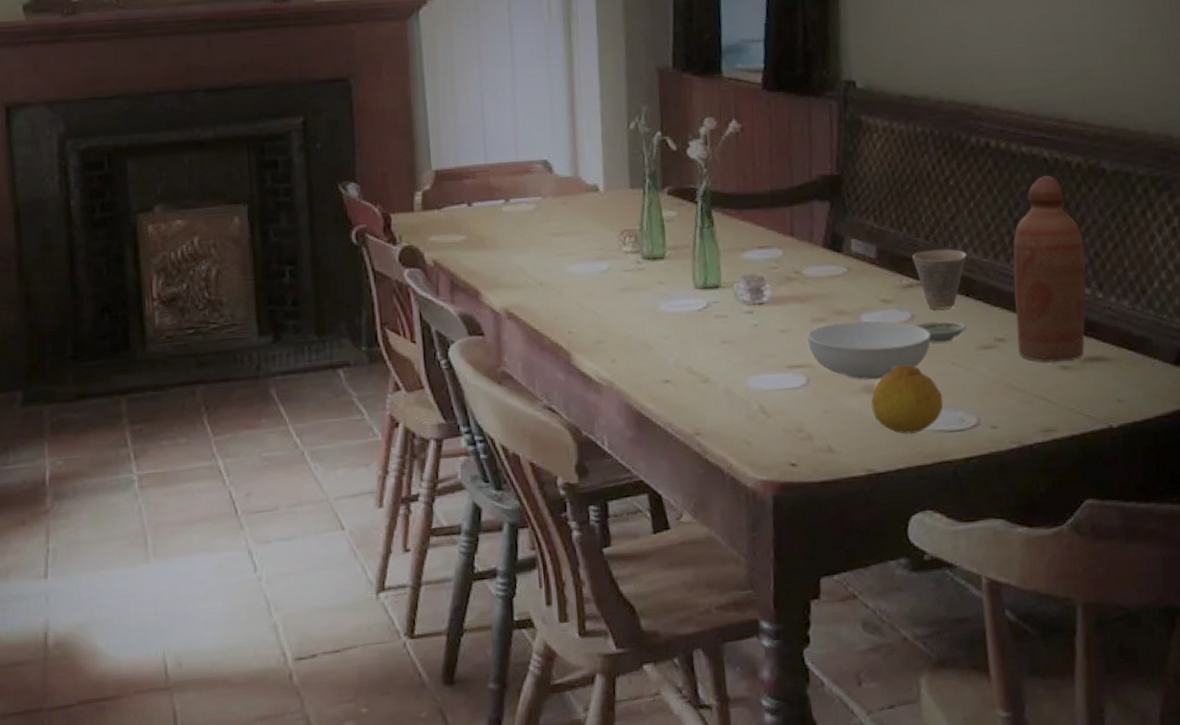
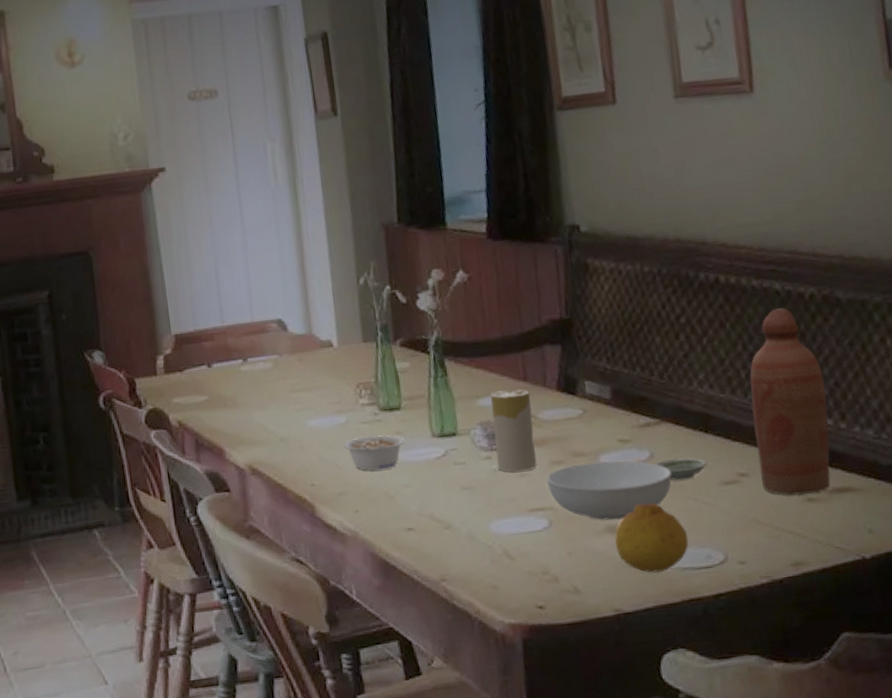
legume: none [603,284,666,320] -> present [343,435,404,471]
candle: none [756,244,799,328] -> present [490,389,537,472]
cup: present [912,249,966,310] -> none [647,386,703,447]

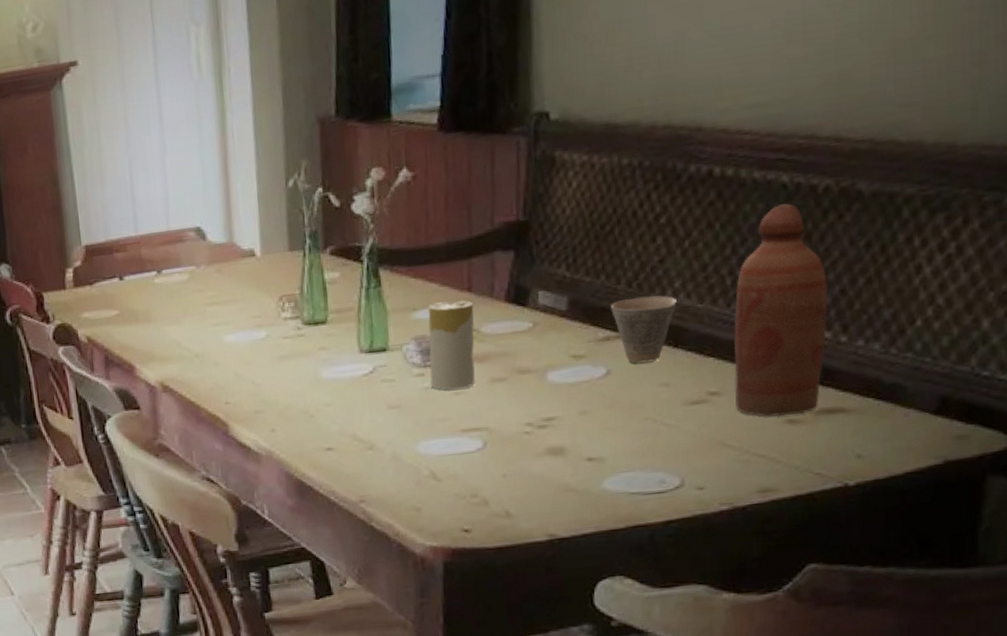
legume: present [343,435,404,471] -> none [261,350,328,388]
serving bowl: present [546,460,672,520] -> none [484,378,629,442]
fruit: present [615,503,689,573] -> none [556,424,641,498]
cup: none [647,386,703,447] -> present [611,295,677,364]
saucer: present [654,458,707,481] -> none [610,375,673,400]

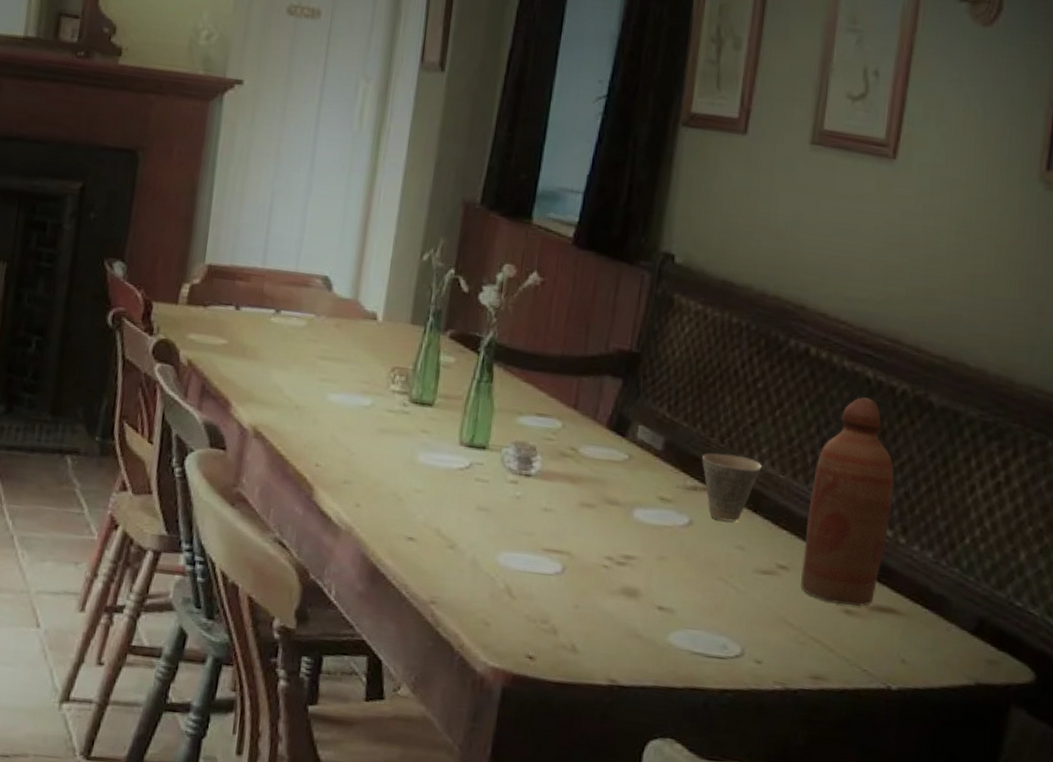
candle: present [428,300,475,390] -> none [522,412,577,506]

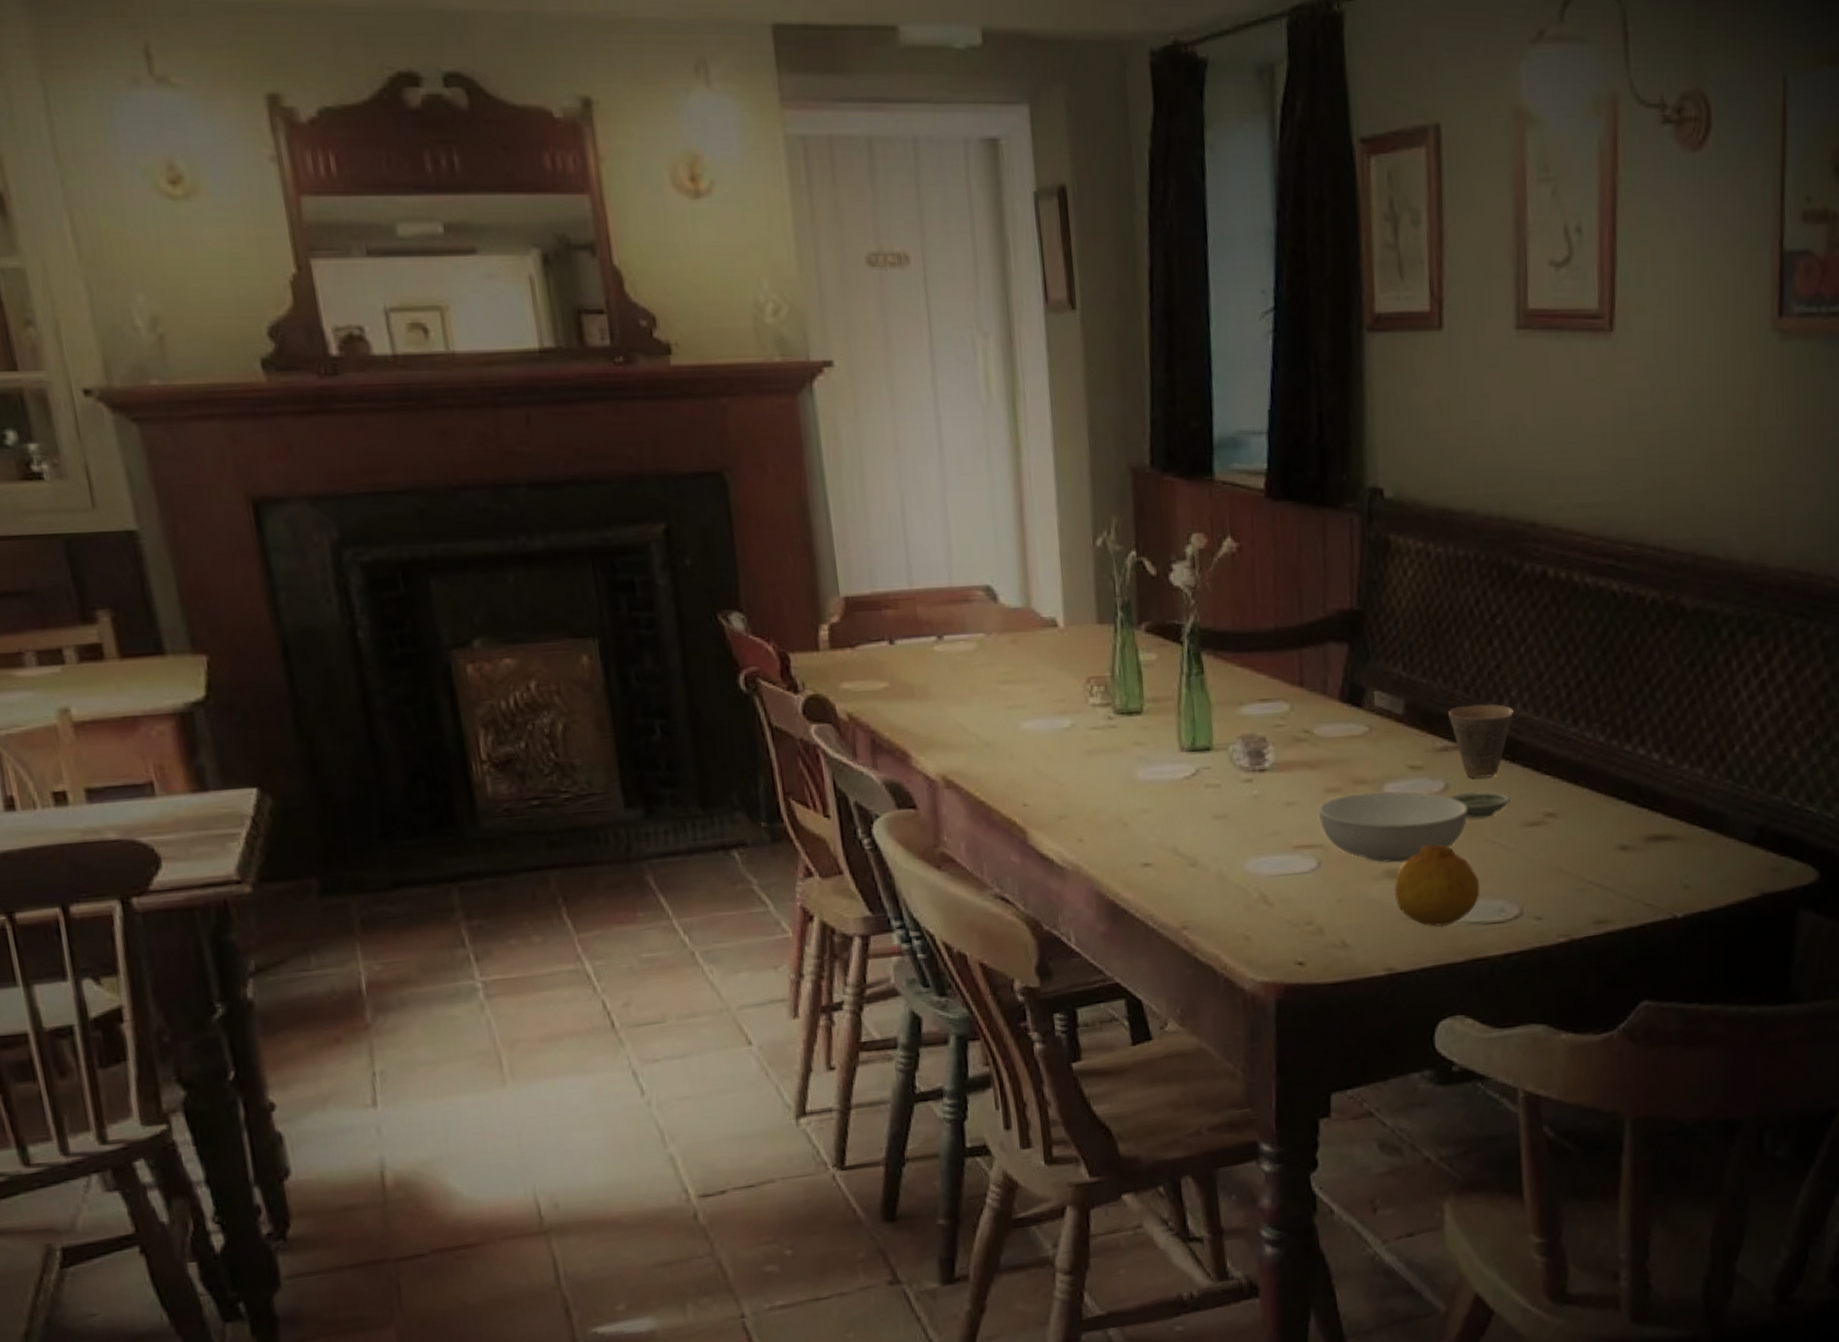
serving bowl: none [570,512,707,584] -> present [1318,791,1468,863]
fruit: none [627,571,708,651] -> present [1394,844,1480,928]
saucer: none [690,531,748,558] -> present [1448,791,1510,819]
bottle: present [801,397,895,607] -> none [1568,614,1656,842]

